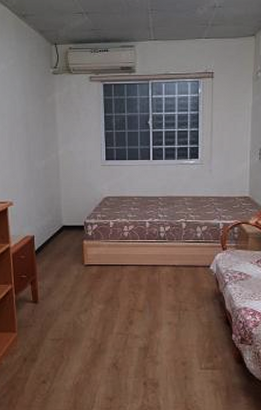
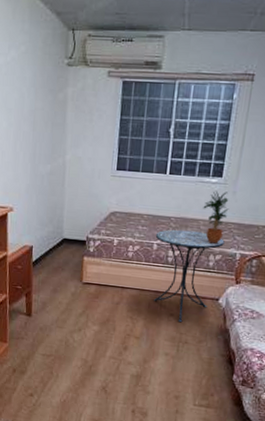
side table: none [146,207,208,292] -> present [153,229,225,323]
potted plant: none [185,171,208,217] -> present [203,191,229,244]

